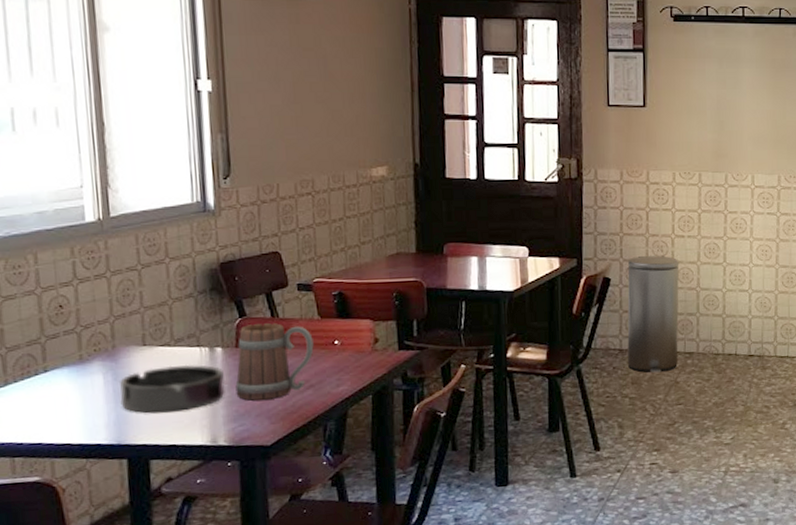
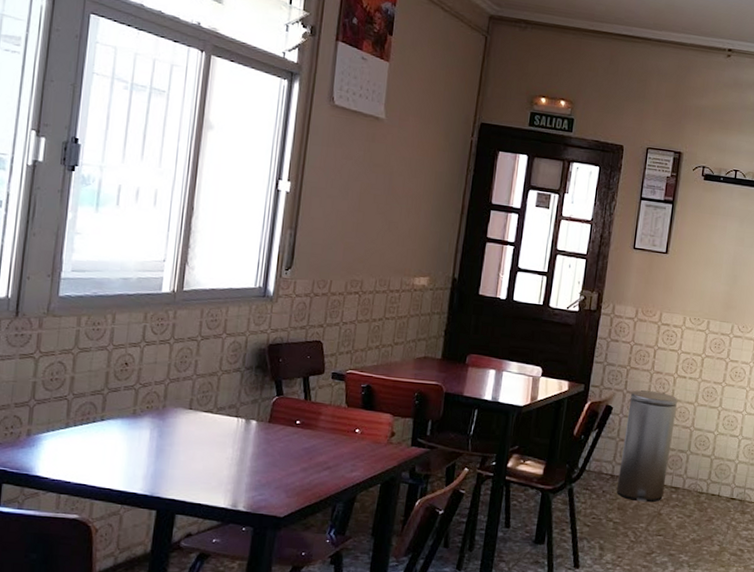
ashtray: present [118,364,226,413] -> none [160,430,255,474]
beer mug: present [235,323,314,401] -> none [261,403,338,475]

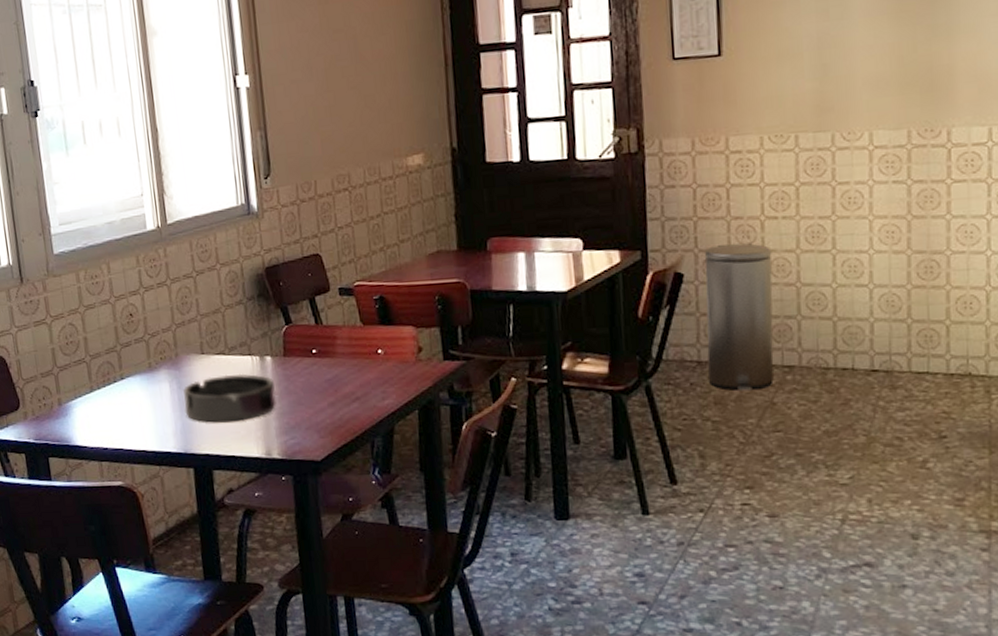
ashtray: none [160,430,255,474] -> present [182,373,276,423]

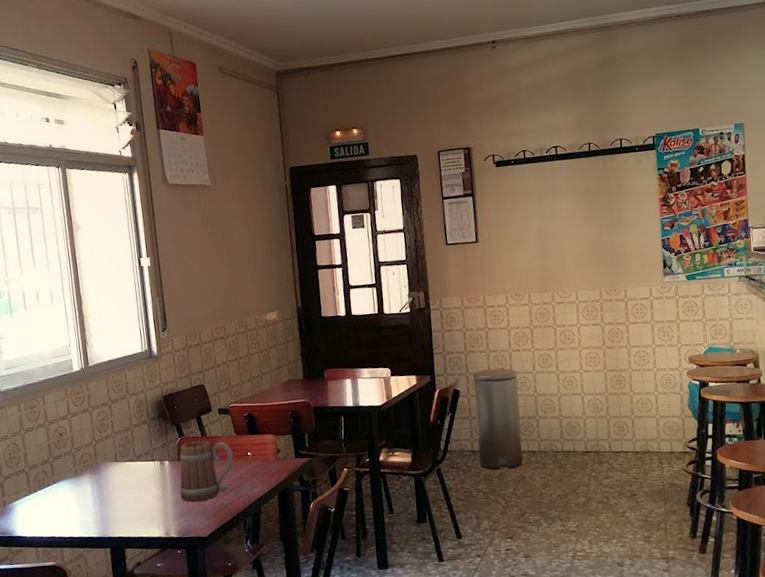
ashtray: present [182,373,276,423] -> none [101,475,173,513]
beer mug: none [285,330,358,413] -> present [179,440,233,502]

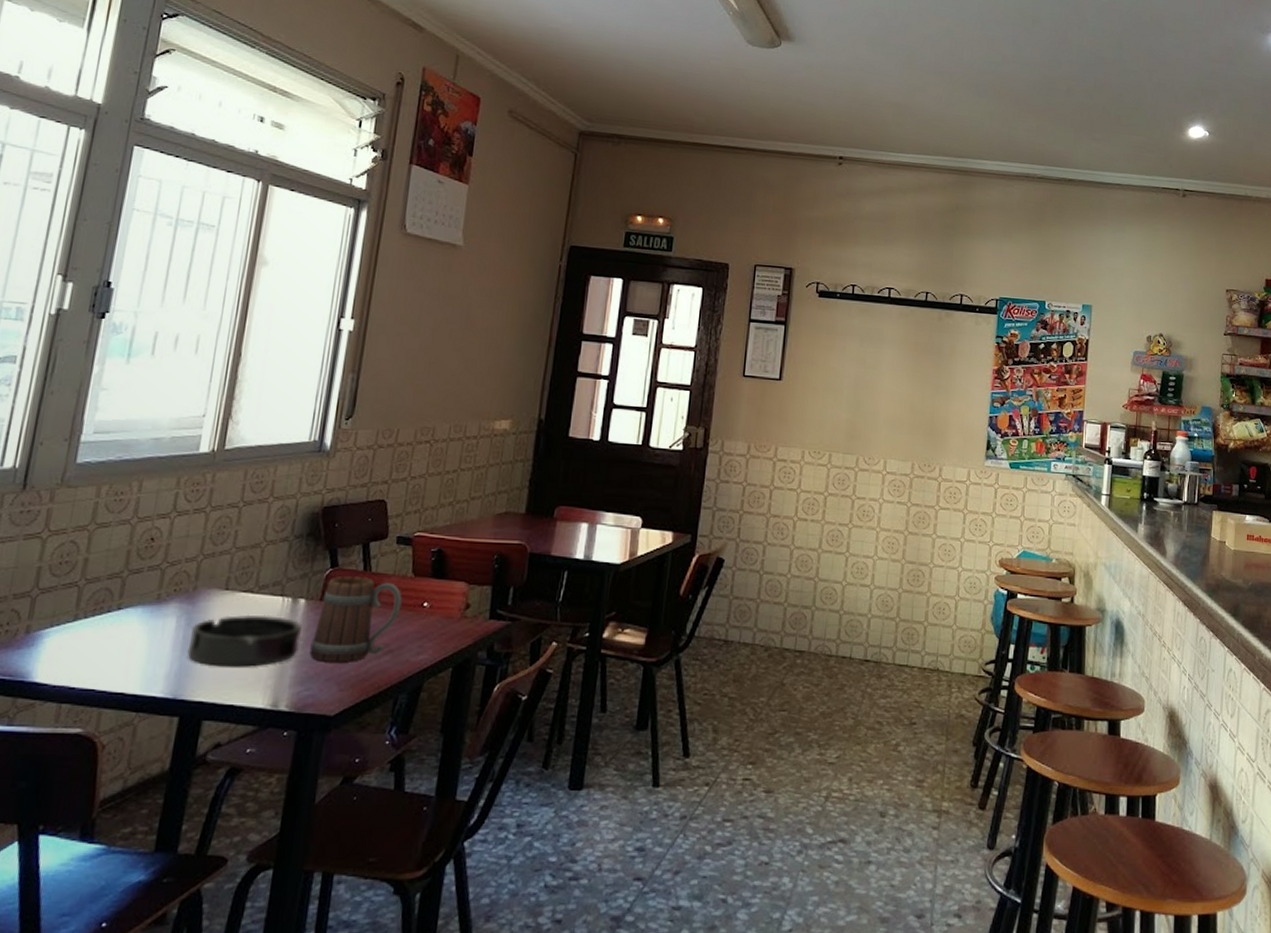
ashtray: none [101,475,173,513] -> present [187,614,302,667]
pedal bin: present [473,368,523,470] -> none [732,538,799,671]

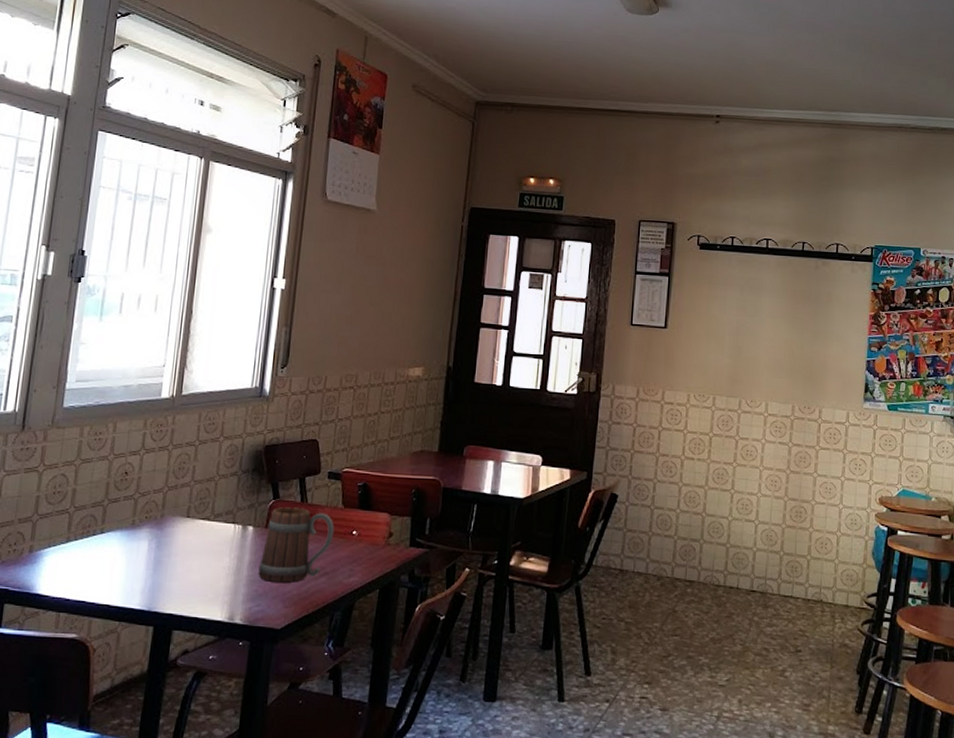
ashtray: present [187,614,302,667] -> none [158,539,251,585]

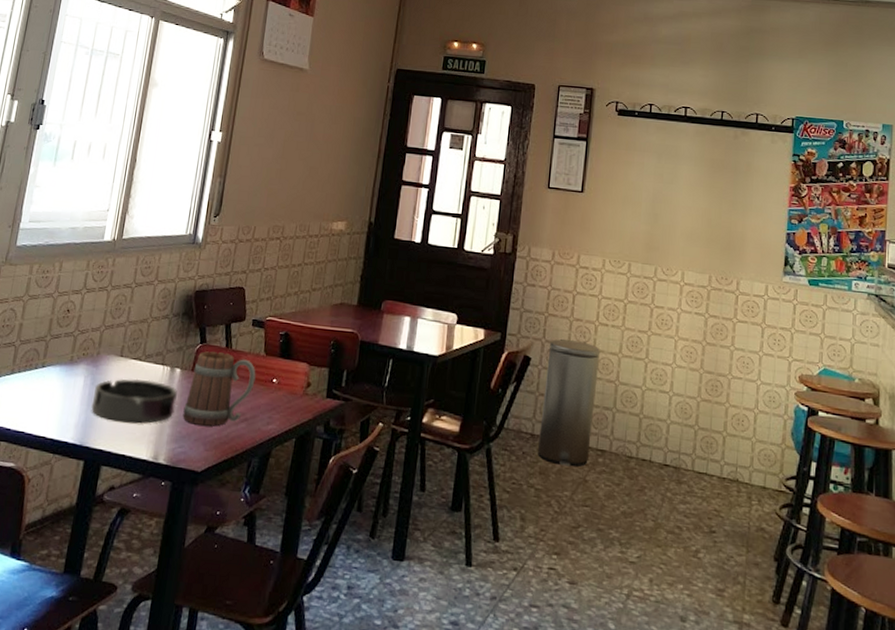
ashtray: none [158,539,251,585] -> present [91,378,177,424]
pedal bin: none [627,475,687,599] -> present [538,339,601,467]

